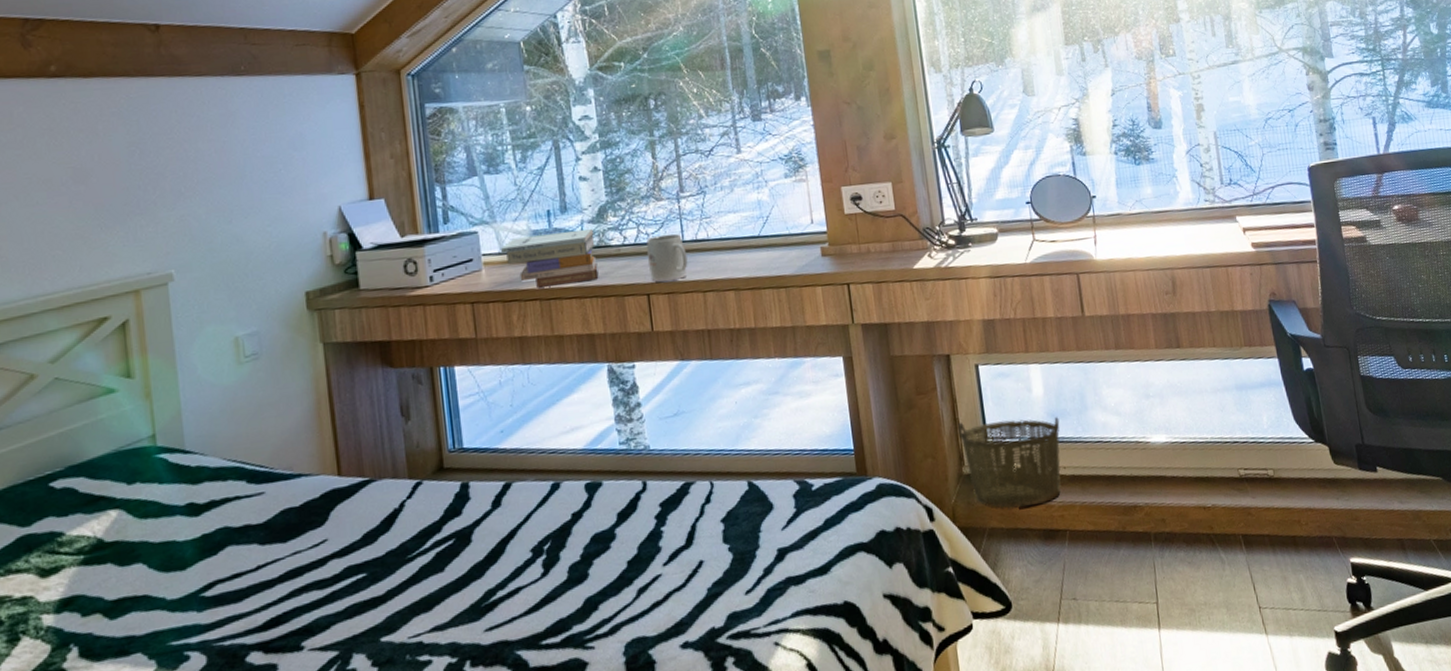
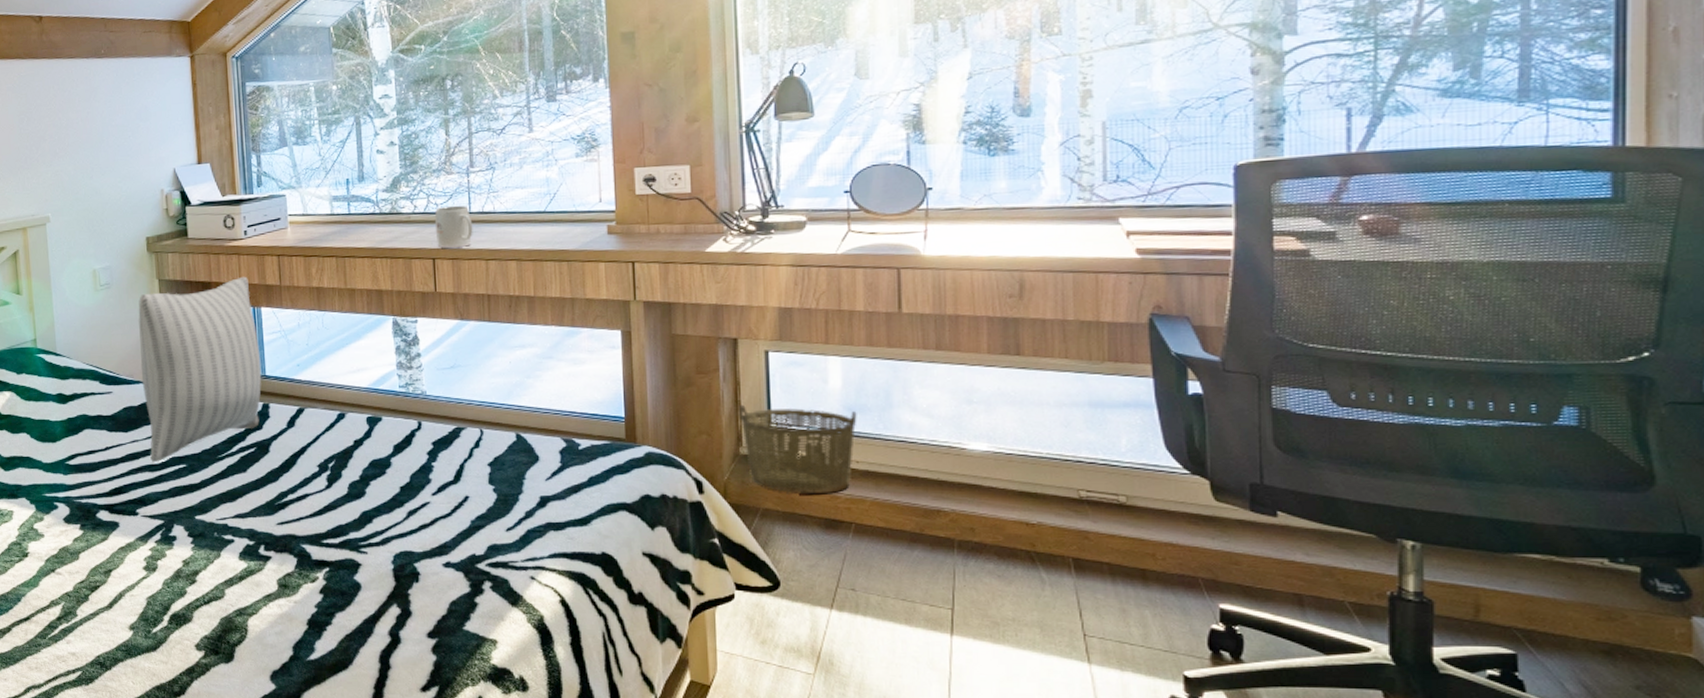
pillow: none [297,331,459,578] -> present [138,276,262,463]
books: present [501,229,599,288] -> none [305,197,389,246]

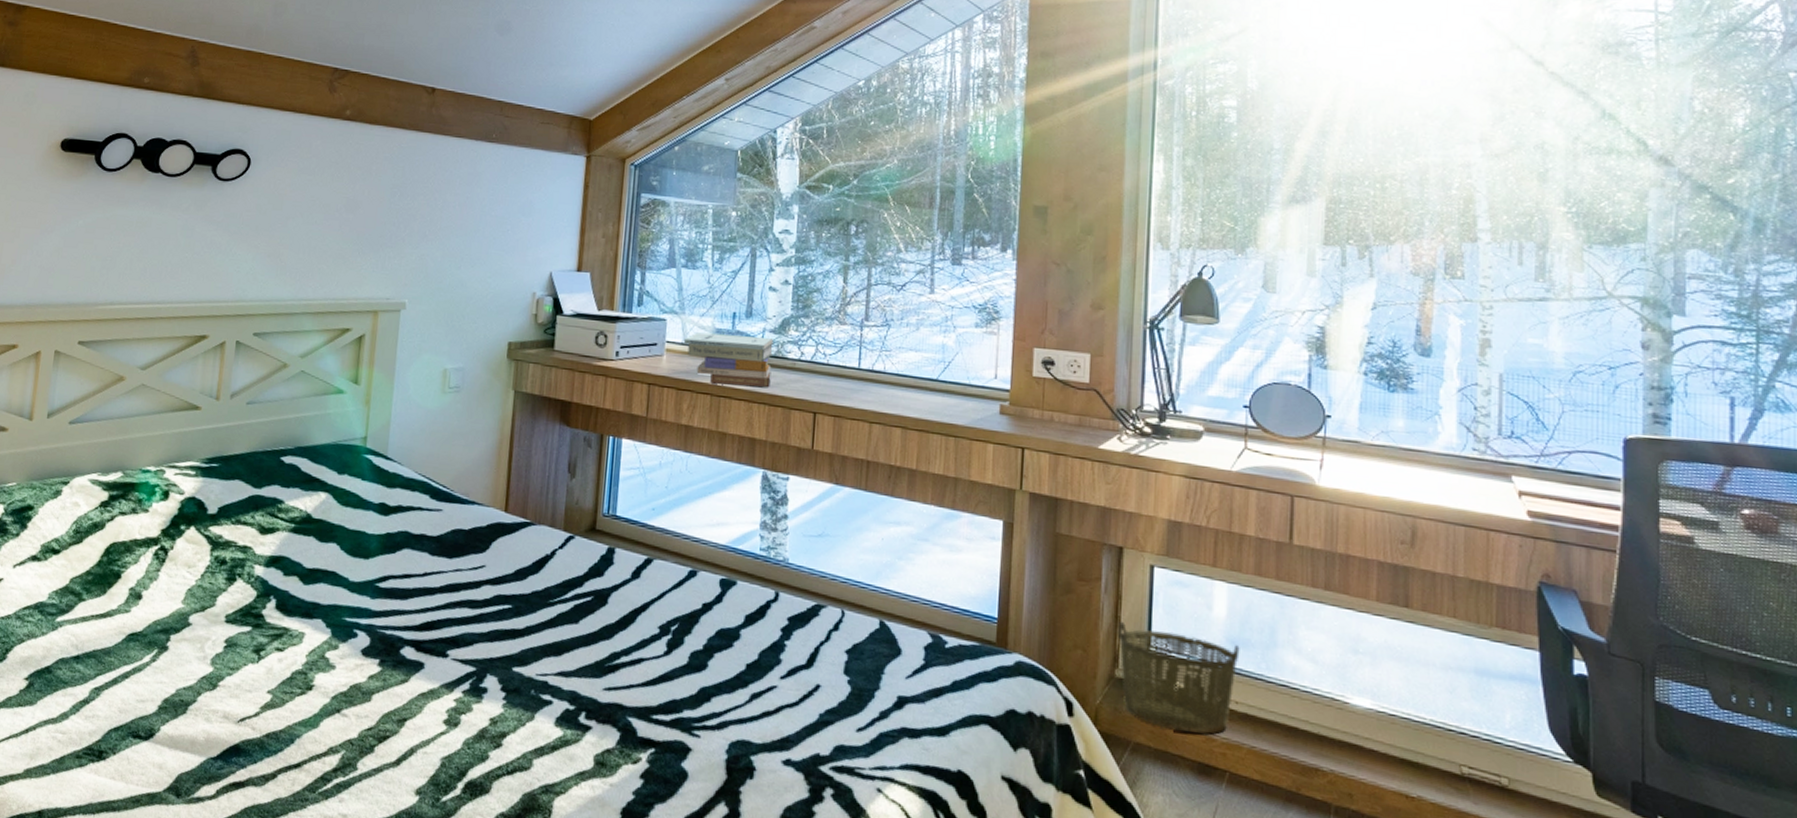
pillow: present [138,276,262,463] -> none [472,401,614,599]
books: none [305,197,389,246] -> present [684,332,774,387]
mug: present [434,205,473,249] -> none [820,357,861,406]

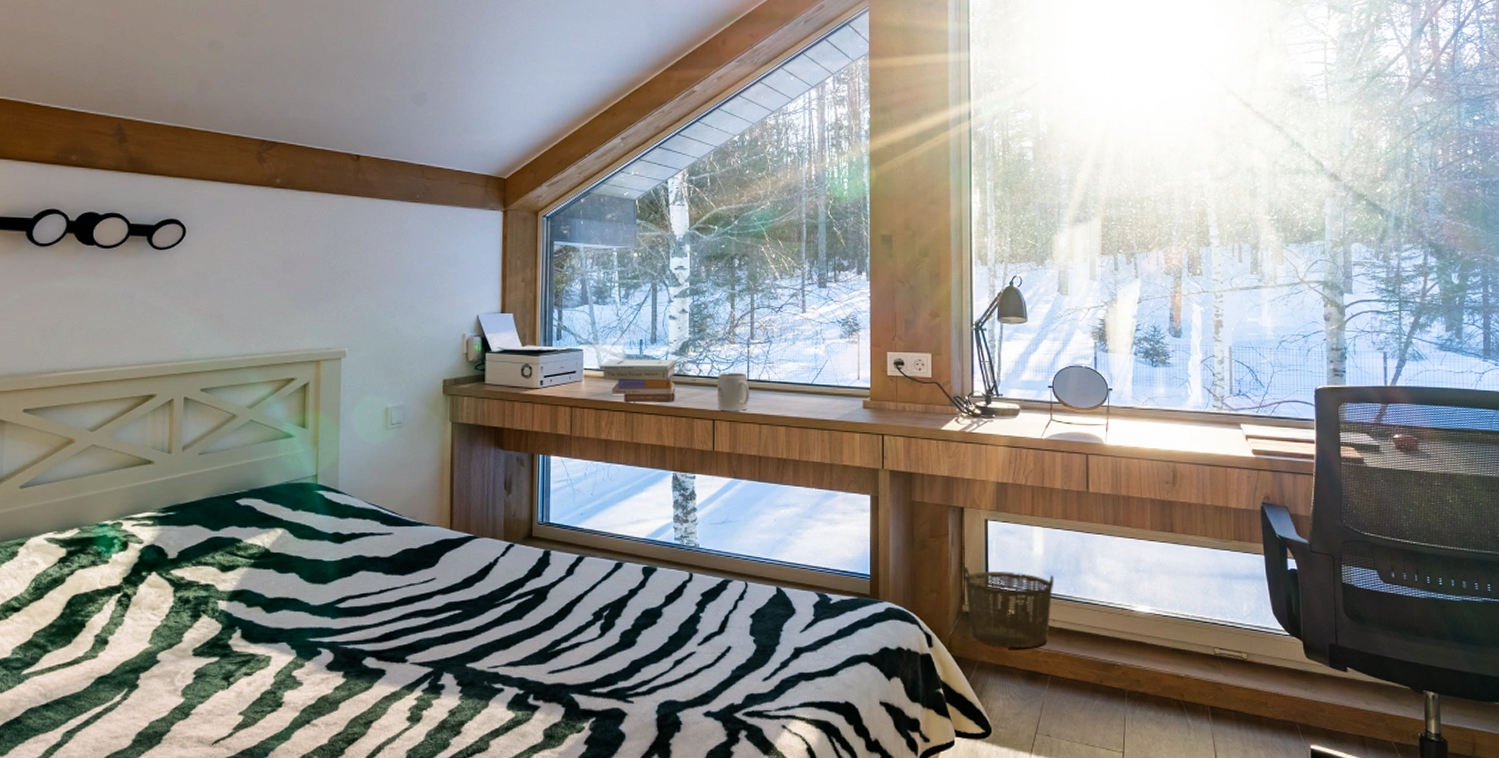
mug: none [820,357,861,406] -> present [716,372,750,412]

